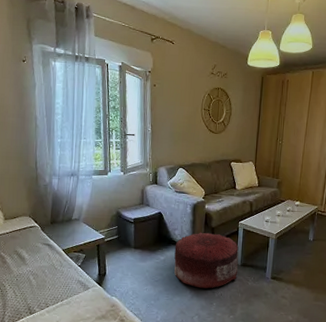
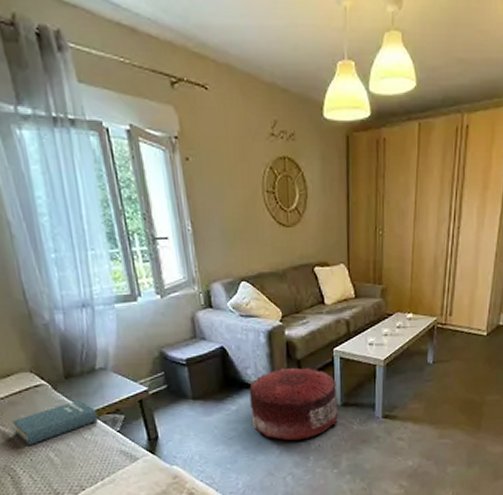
book: none [10,240,67,269] -> present [12,400,98,445]

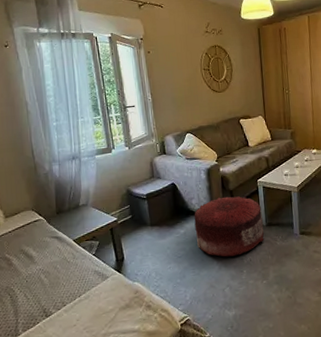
book: present [12,400,98,445] -> none [15,230,79,269]

